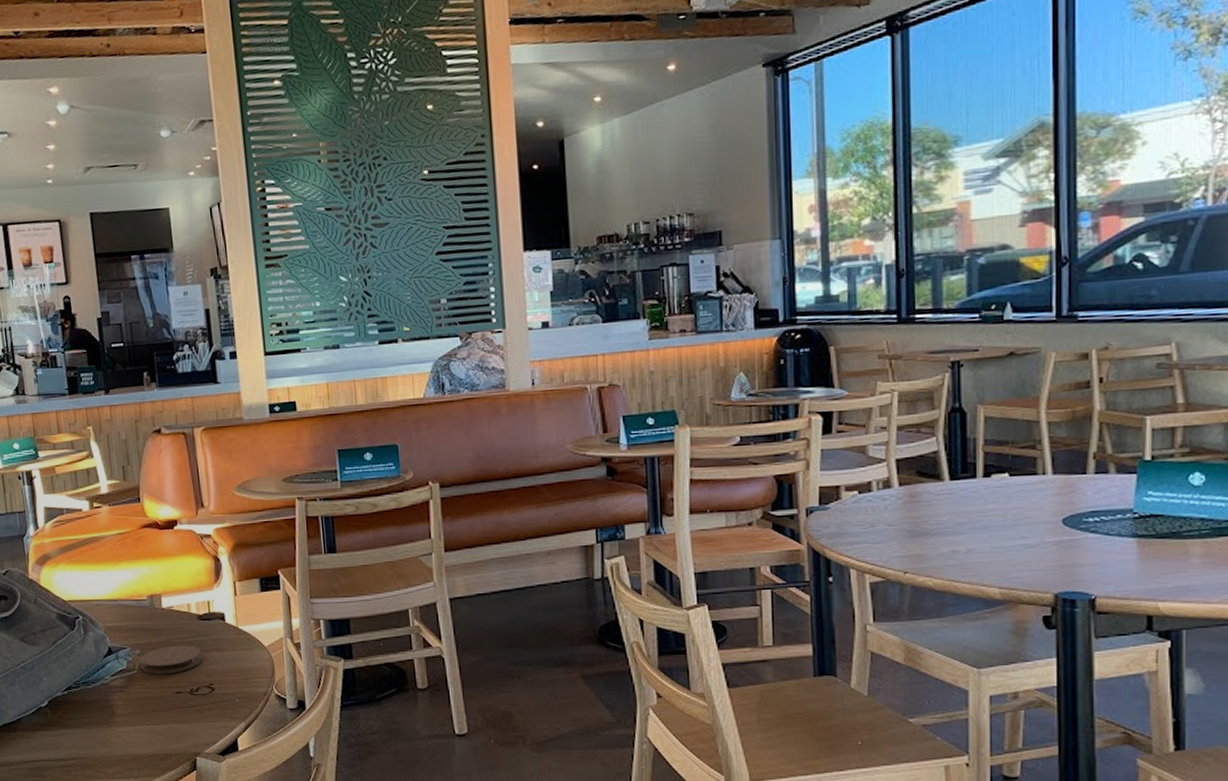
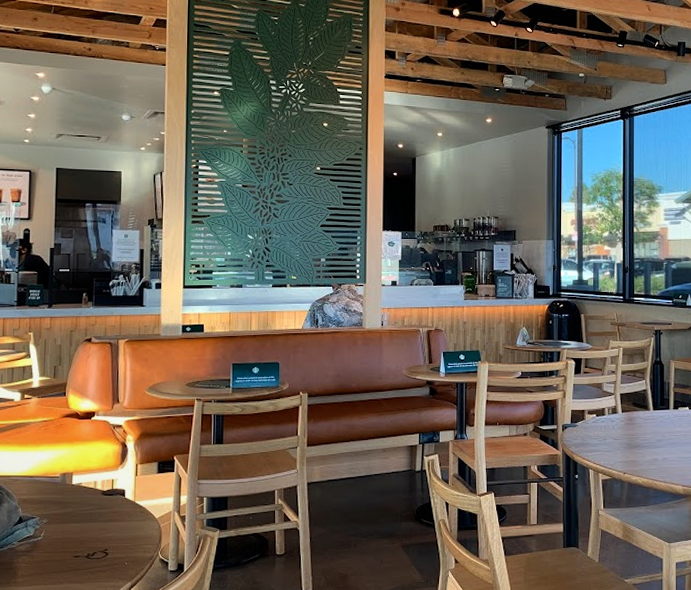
coaster: present [139,645,202,675] -> none [45,516,101,541]

